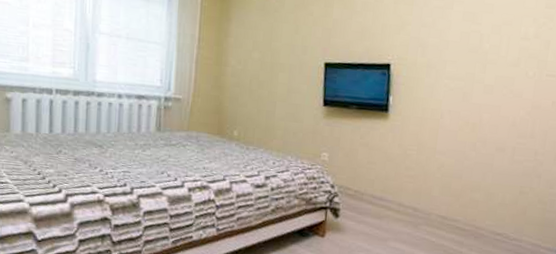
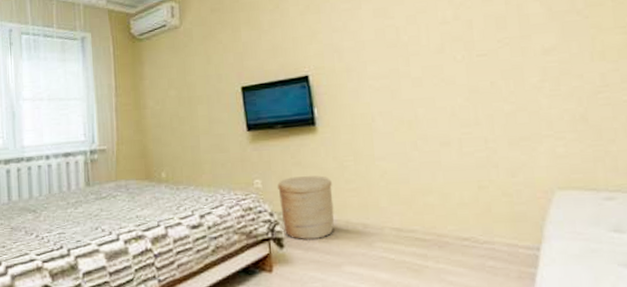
woven basket: none [342,155,393,215] -> present [277,176,334,240]

